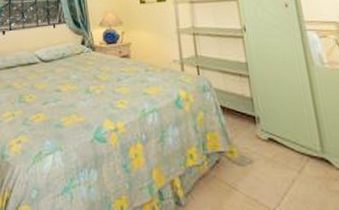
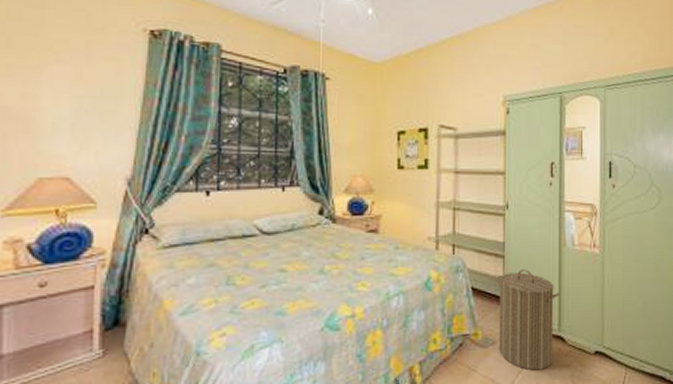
laundry hamper: none [245,88,321,194] -> present [497,269,559,371]

